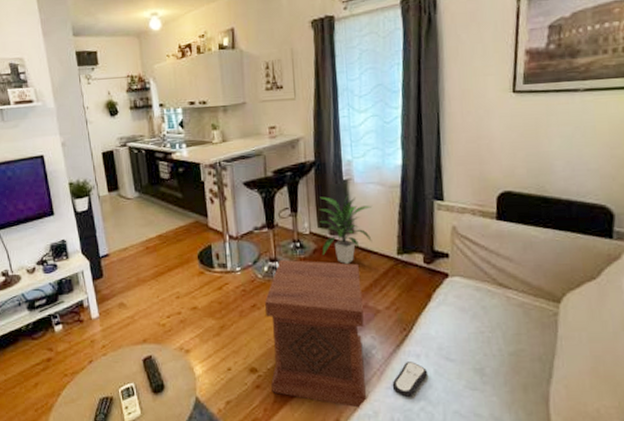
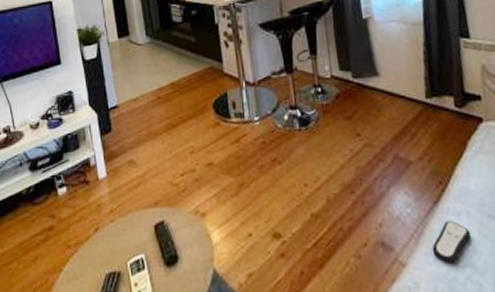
side table: present [265,259,366,408] -> none [286,106,405,279]
indoor plant: present [319,195,373,264] -> none [339,35,398,110]

